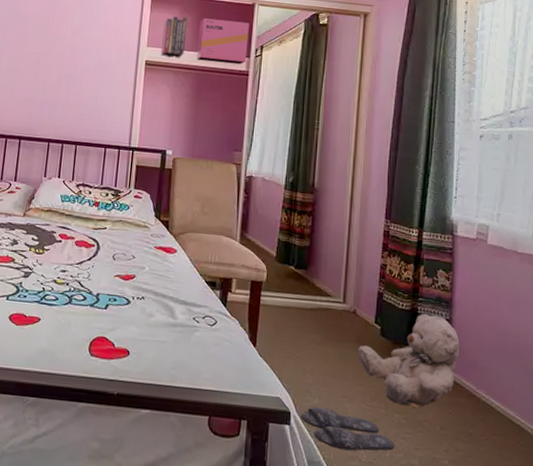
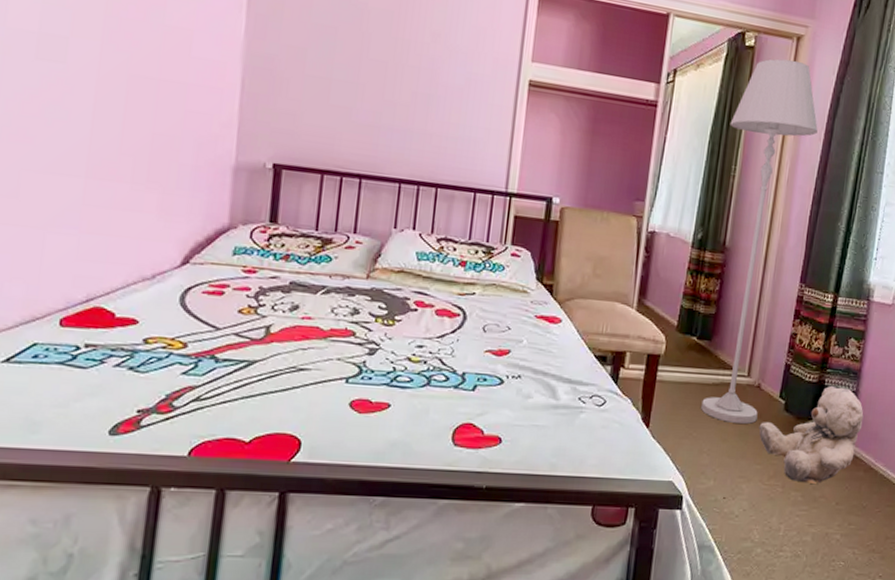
books: present [160,16,187,58] -> none [548,22,584,80]
box: present [196,18,249,65] -> none [594,27,662,93]
slippers: present [301,406,395,451] -> none [694,488,789,532]
floor lamp: none [302,32,389,347] -> present [701,59,818,425]

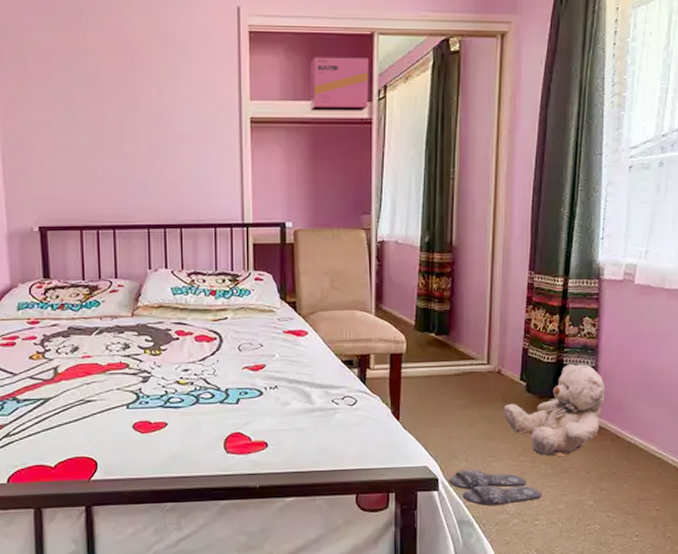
box: none [594,27,662,93] -> present [310,57,369,111]
slippers: none [694,488,789,532] -> present [450,469,542,506]
floor lamp: present [701,59,818,425] -> none [444,57,531,409]

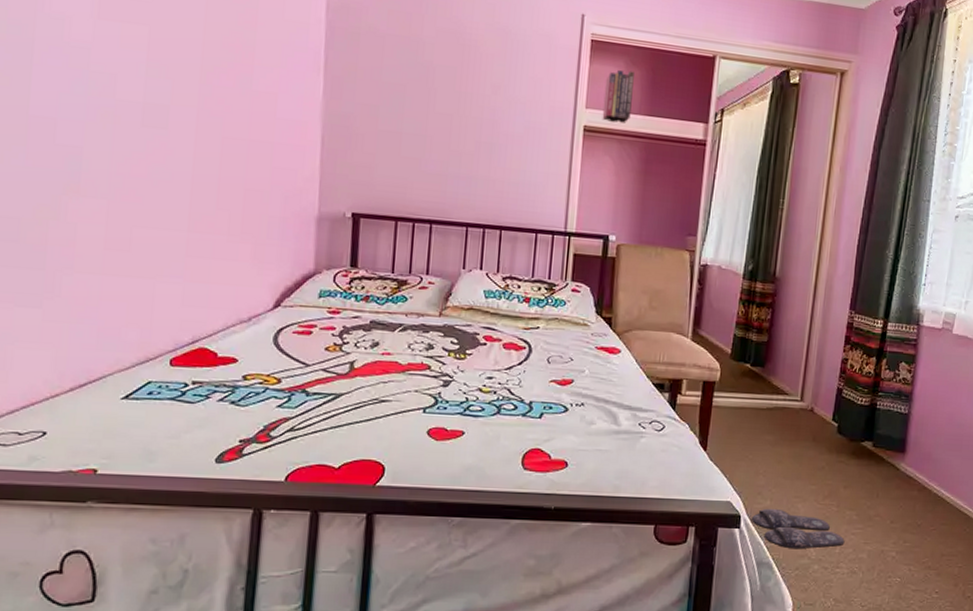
books: none [267,57,295,112] -> present [602,69,634,123]
box: present [310,57,369,111] -> none [645,72,709,132]
teddy bear: present [503,363,605,457] -> none [813,408,916,504]

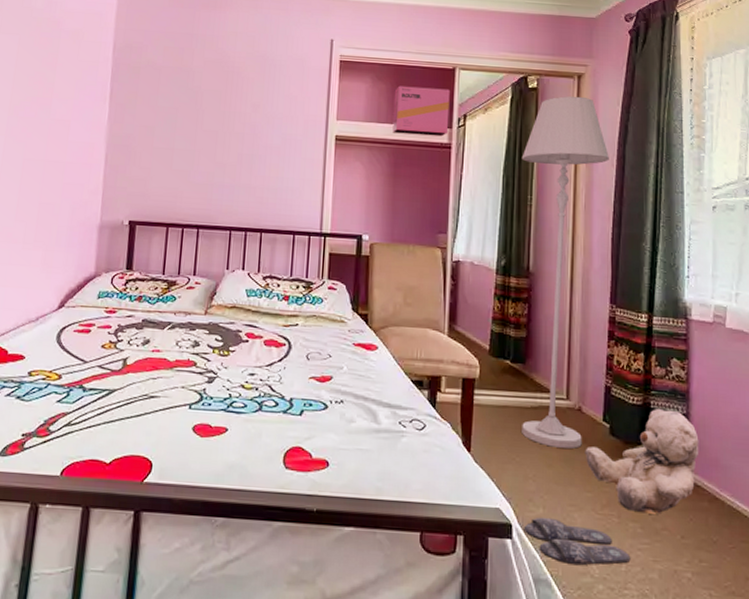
books: present [602,69,634,123] -> none [352,84,380,132]
box: none [645,72,709,132] -> present [392,85,450,137]
floor lamp: none [756,94,864,447] -> present [521,96,609,449]
teddy bear: none [813,408,916,504] -> present [585,408,699,516]

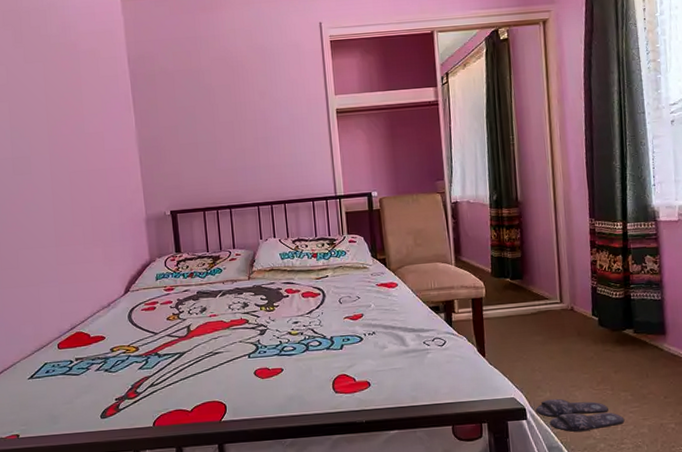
box: present [392,85,450,137] -> none [382,52,434,99]
floor lamp: present [521,96,609,449] -> none [501,40,578,343]
teddy bear: present [585,408,699,516] -> none [579,298,674,384]

